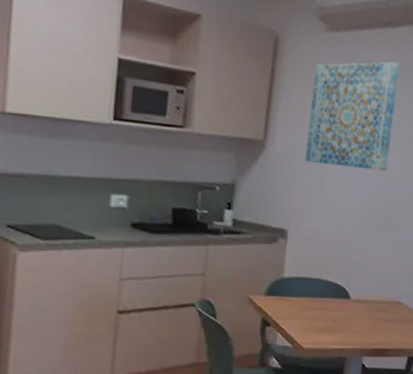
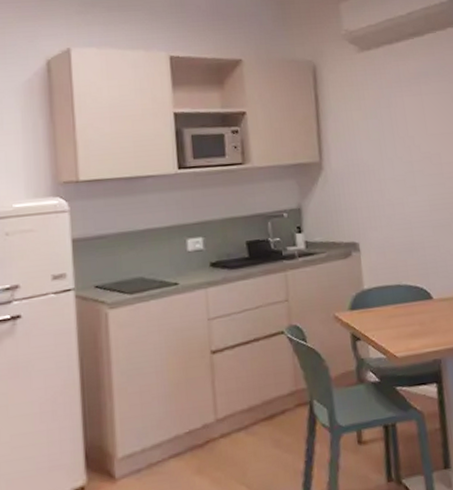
wall art: present [305,62,400,171] -> none [355,67,442,174]

